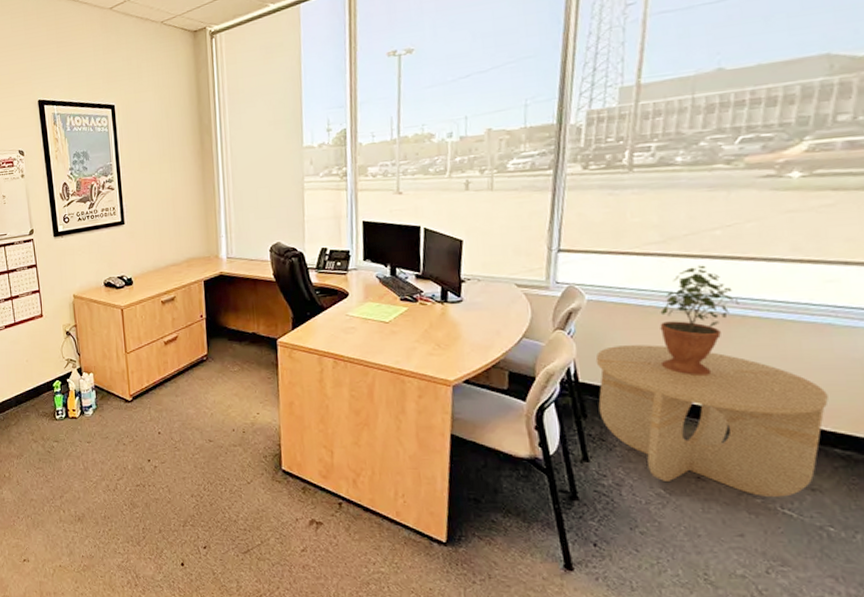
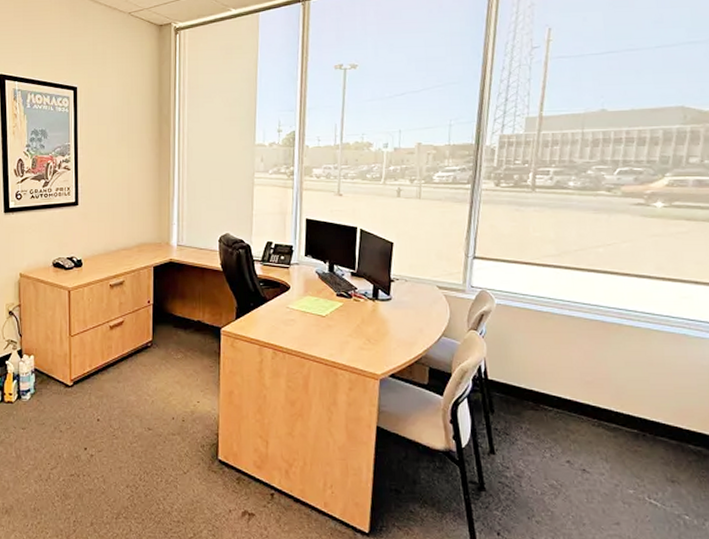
side table: present [595,345,829,497] -> none [502,347,684,488]
potted plant: present [660,265,740,376] -> none [555,278,617,376]

